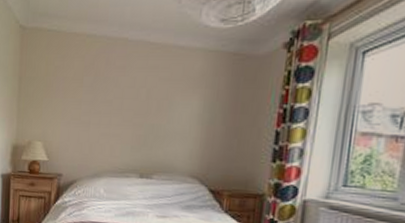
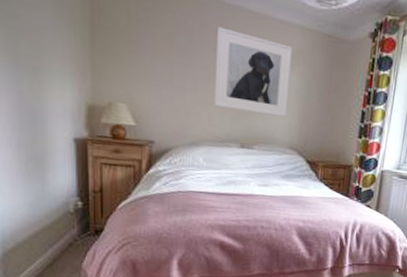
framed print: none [115,62,194,144] -> present [214,26,293,117]

